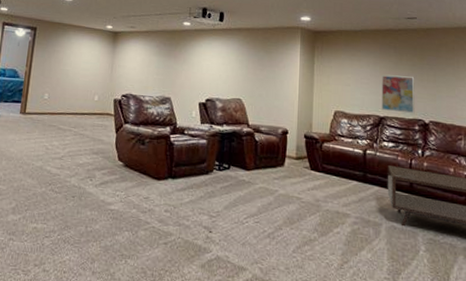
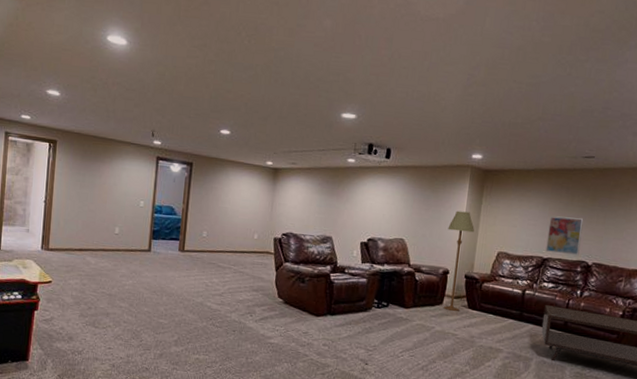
floor lamp: none [283,70,310,173] -> present [443,211,475,311]

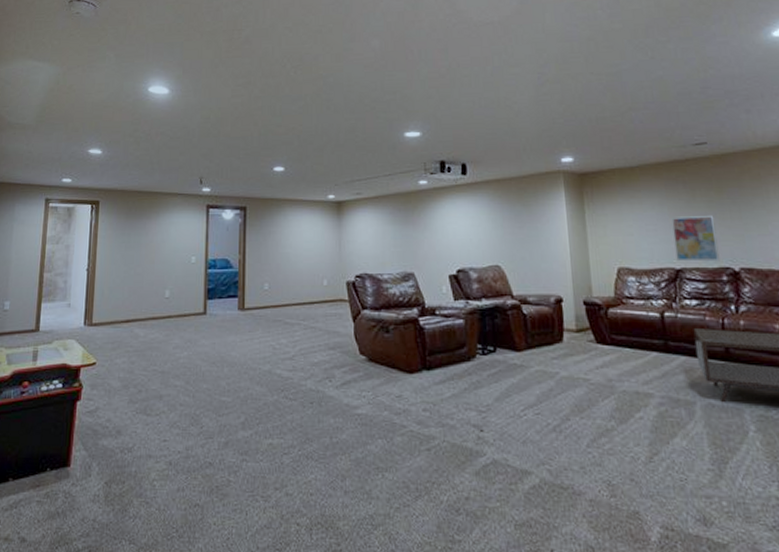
floor lamp: present [443,211,475,311] -> none [550,224,586,348]

